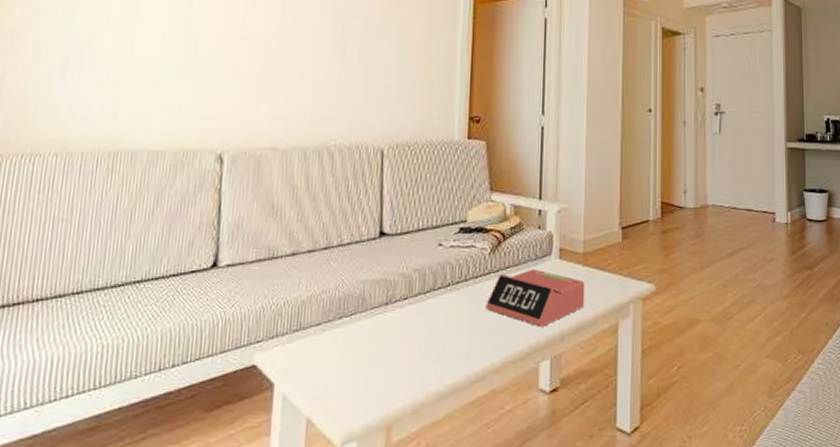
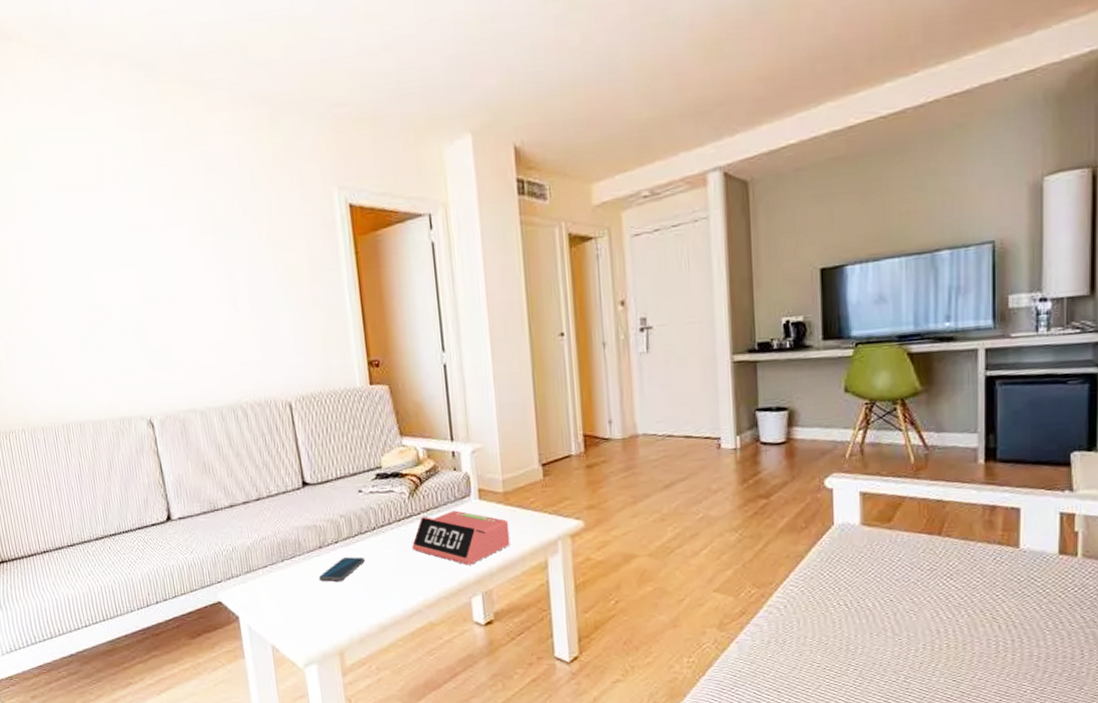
smartphone: none [377,315,433,343] -> present [318,556,365,582]

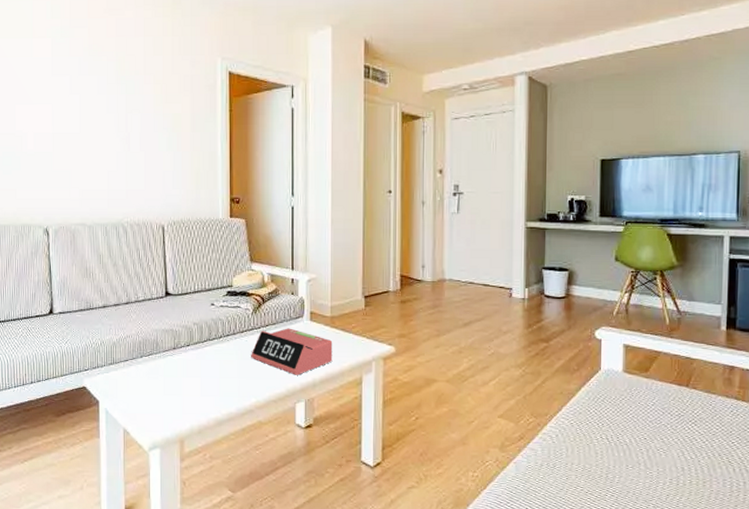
smartphone: present [318,556,365,582] -> none [169,359,210,379]

